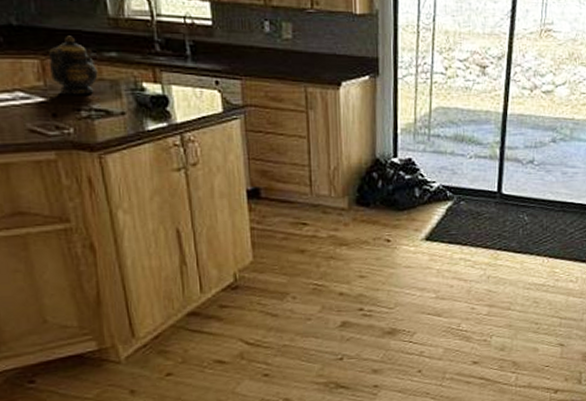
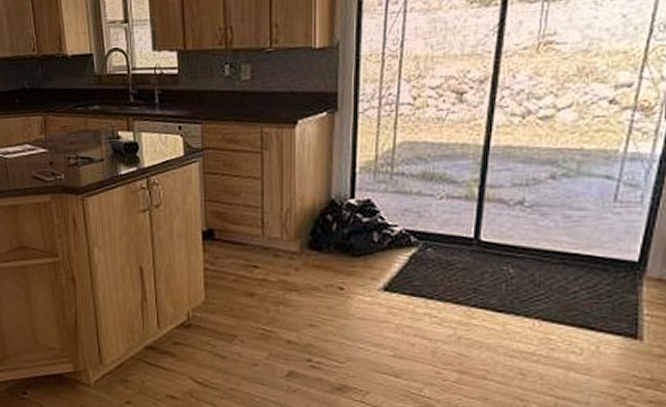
teapot: present [48,35,98,95] -> none [49,93,84,146]

